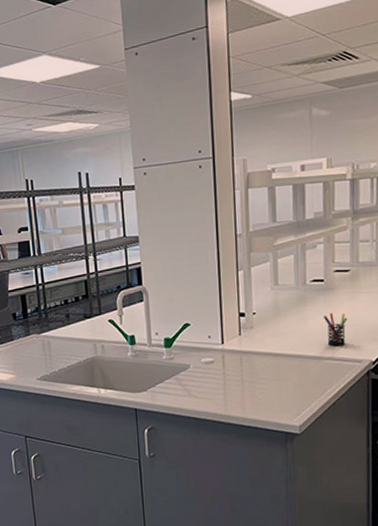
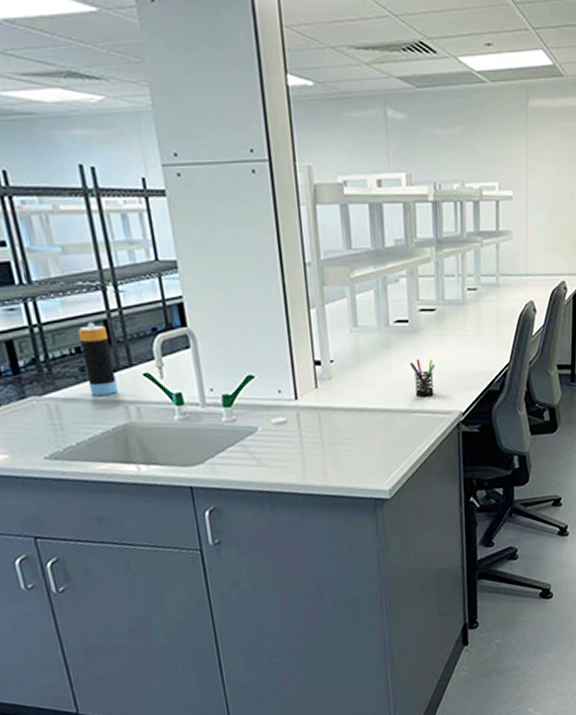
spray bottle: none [67,282,90,335] -> present [77,322,118,396]

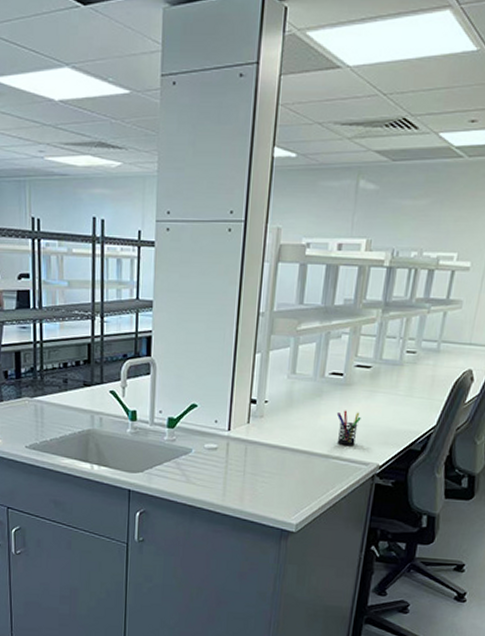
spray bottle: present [77,322,118,396] -> none [67,344,89,404]

